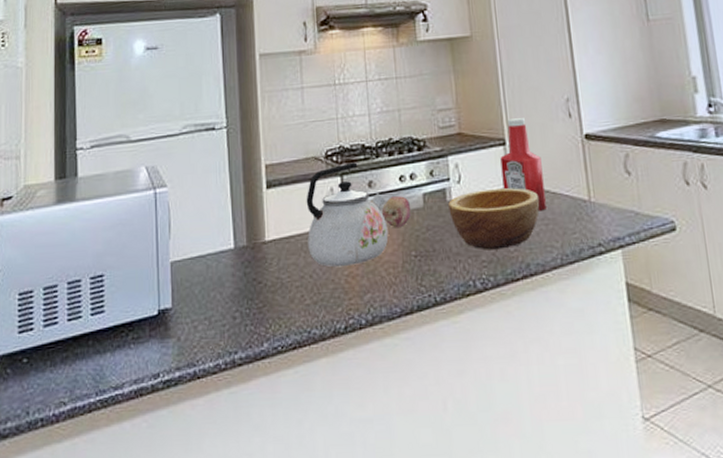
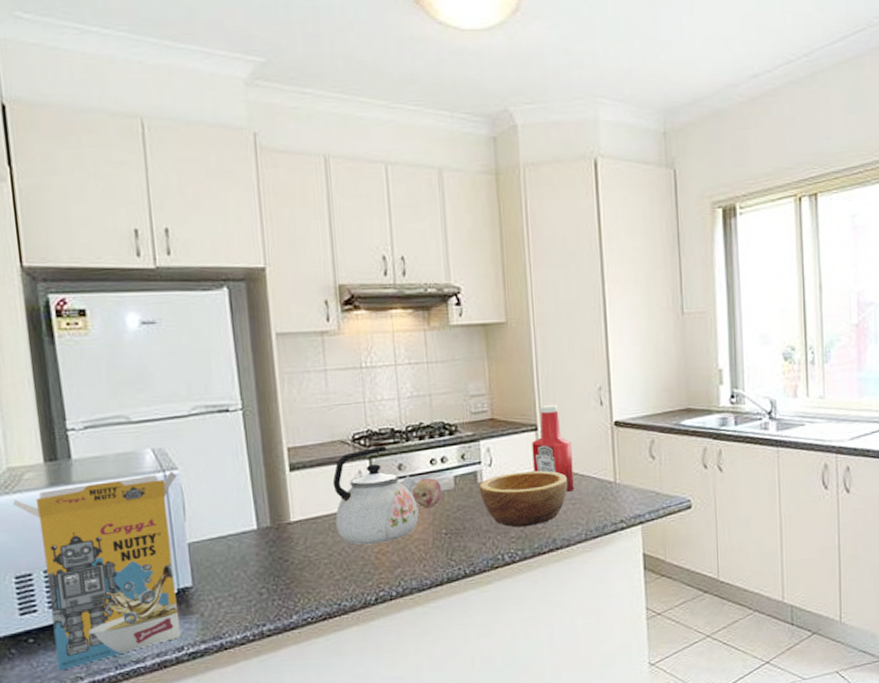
cereal box: none [25,188,166,395] -> present [12,470,181,671]

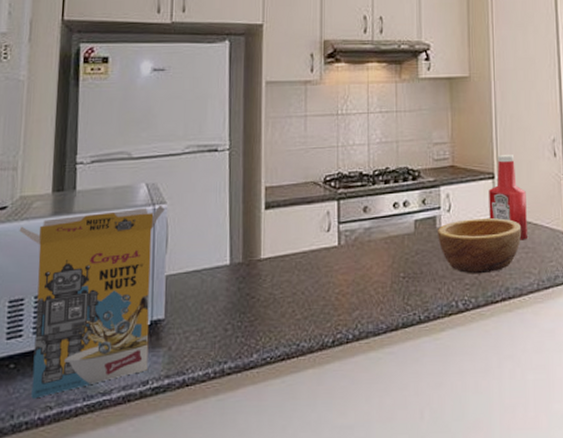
kettle: present [332,446,419,545] -> none [302,188,379,286]
fruit: present [412,478,441,508] -> none [374,221,401,251]

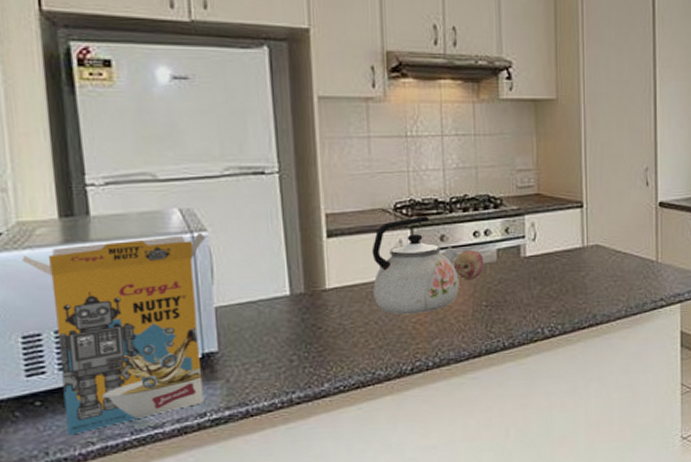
kettle: none [302,188,379,286] -> present [371,216,459,315]
fruit: none [374,221,401,251] -> present [453,250,483,280]
bowl: present [438,218,522,274] -> none [522,247,611,302]
ketchup bottle: present [489,155,527,240] -> none [577,183,616,269]

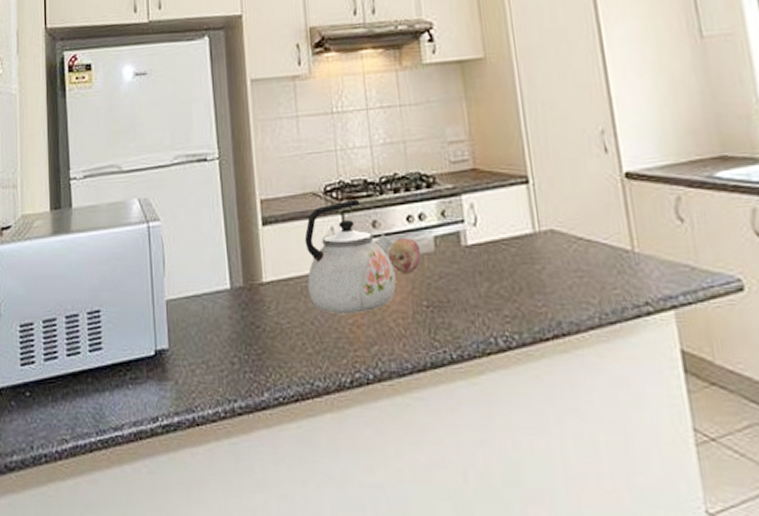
cereal box: present [21,232,206,436] -> none [23,222,159,430]

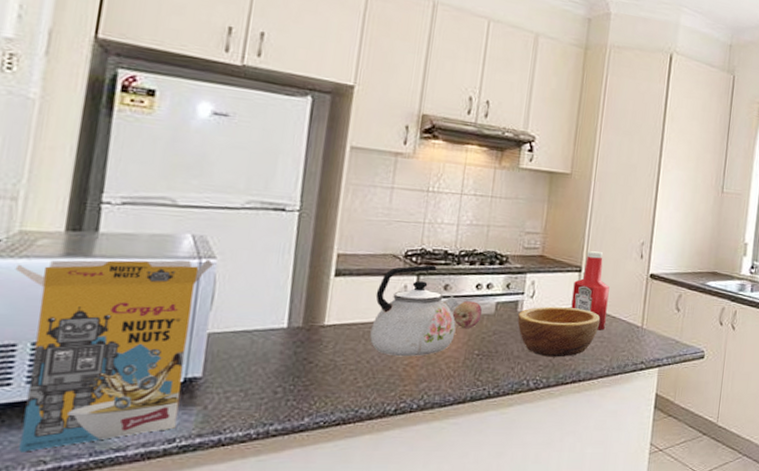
cereal box: none [23,222,159,430] -> present [15,259,213,452]
bowl: none [463,233,572,304] -> present [517,306,601,357]
ketchup bottle: none [523,152,580,261] -> present [571,251,610,330]

